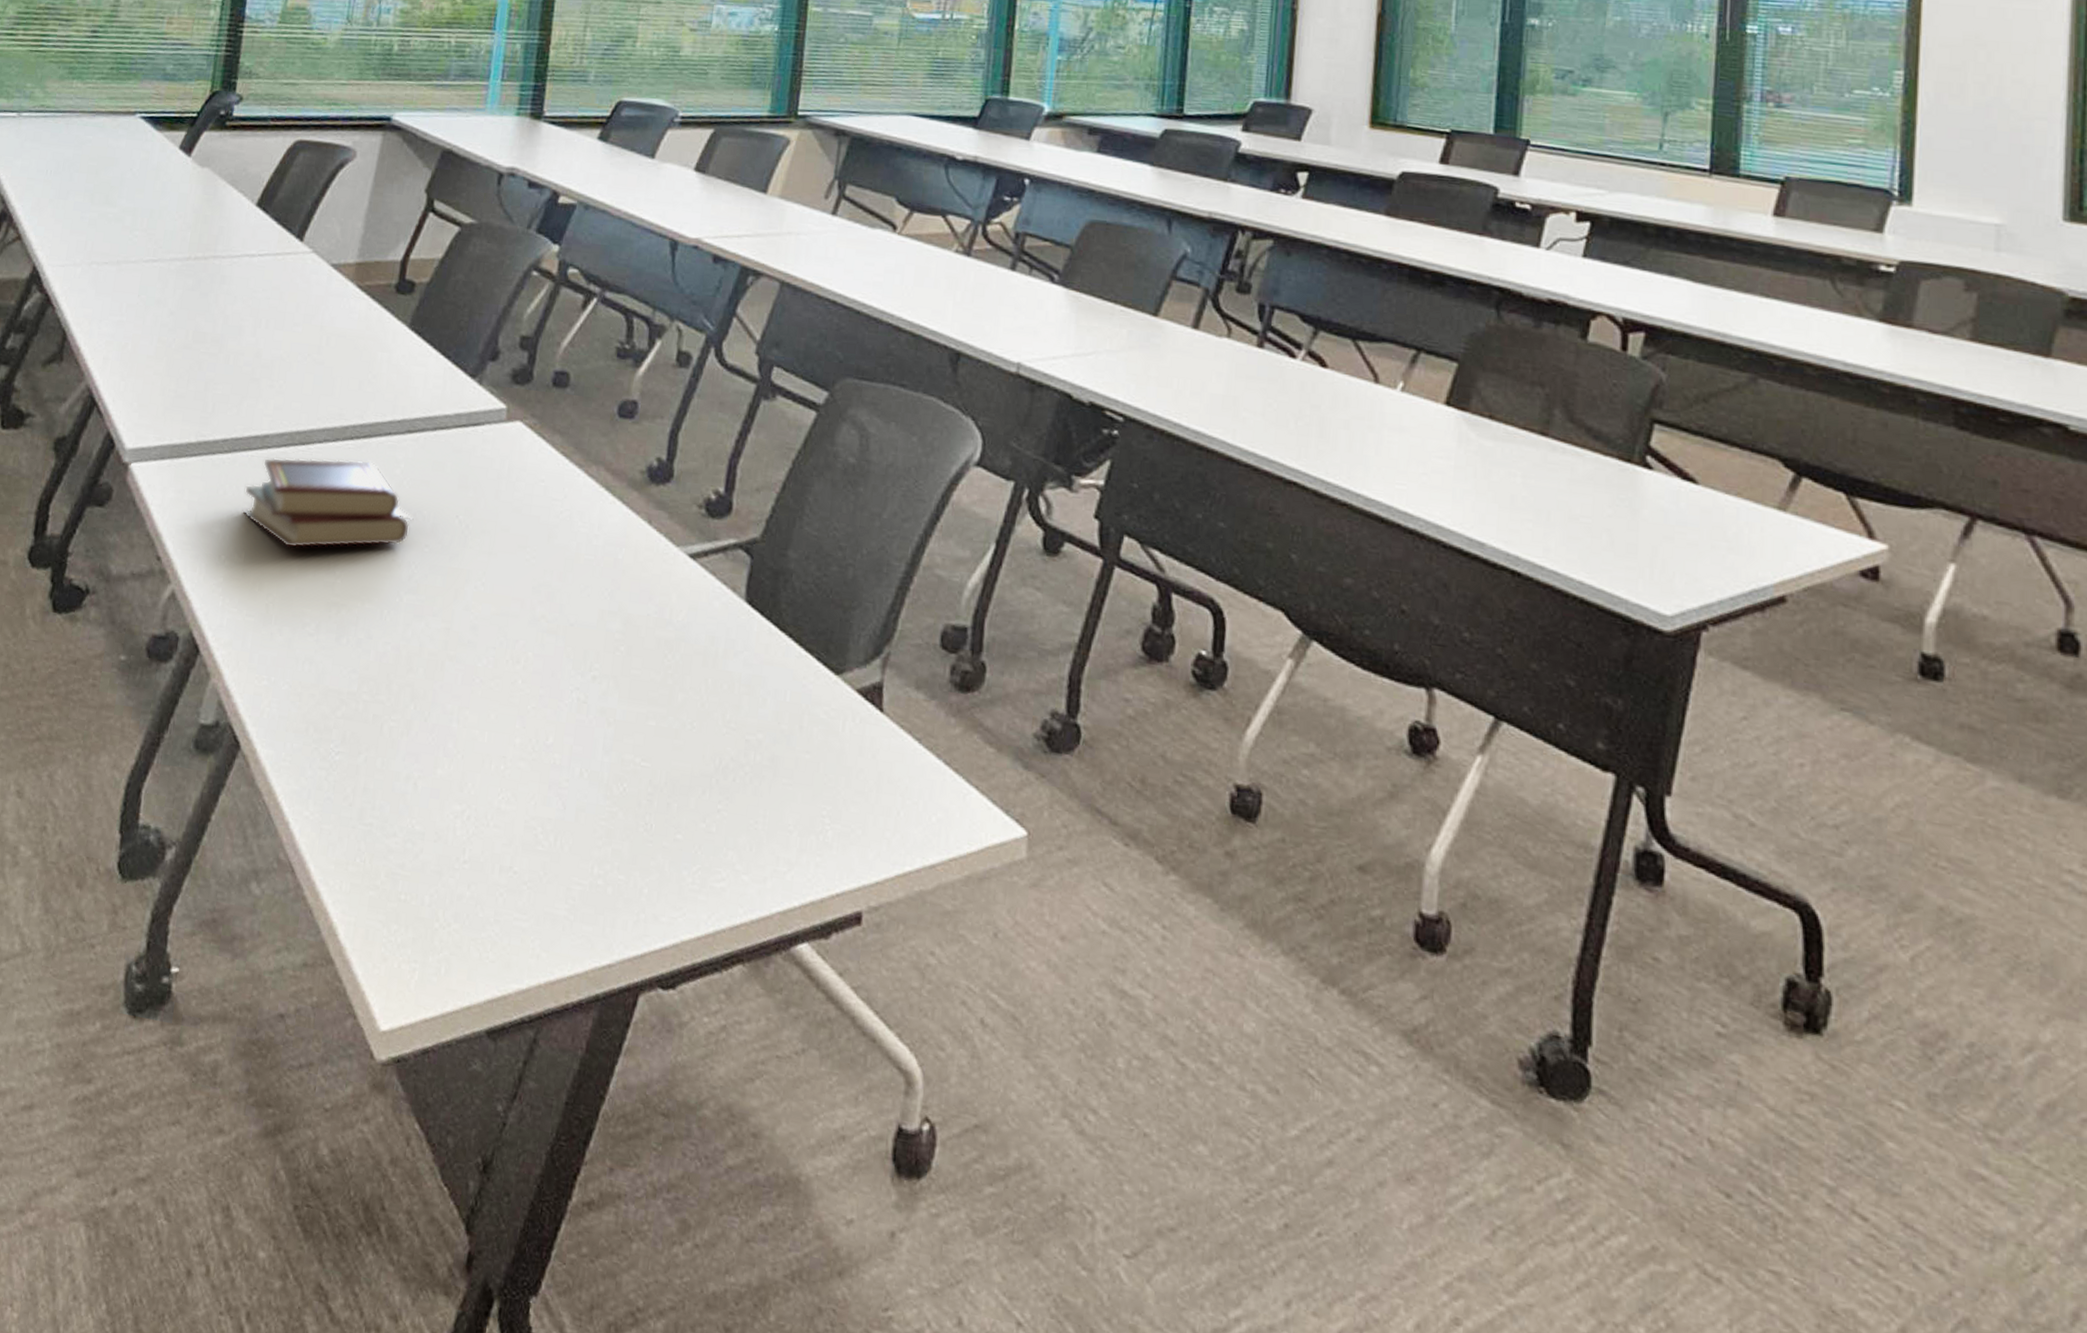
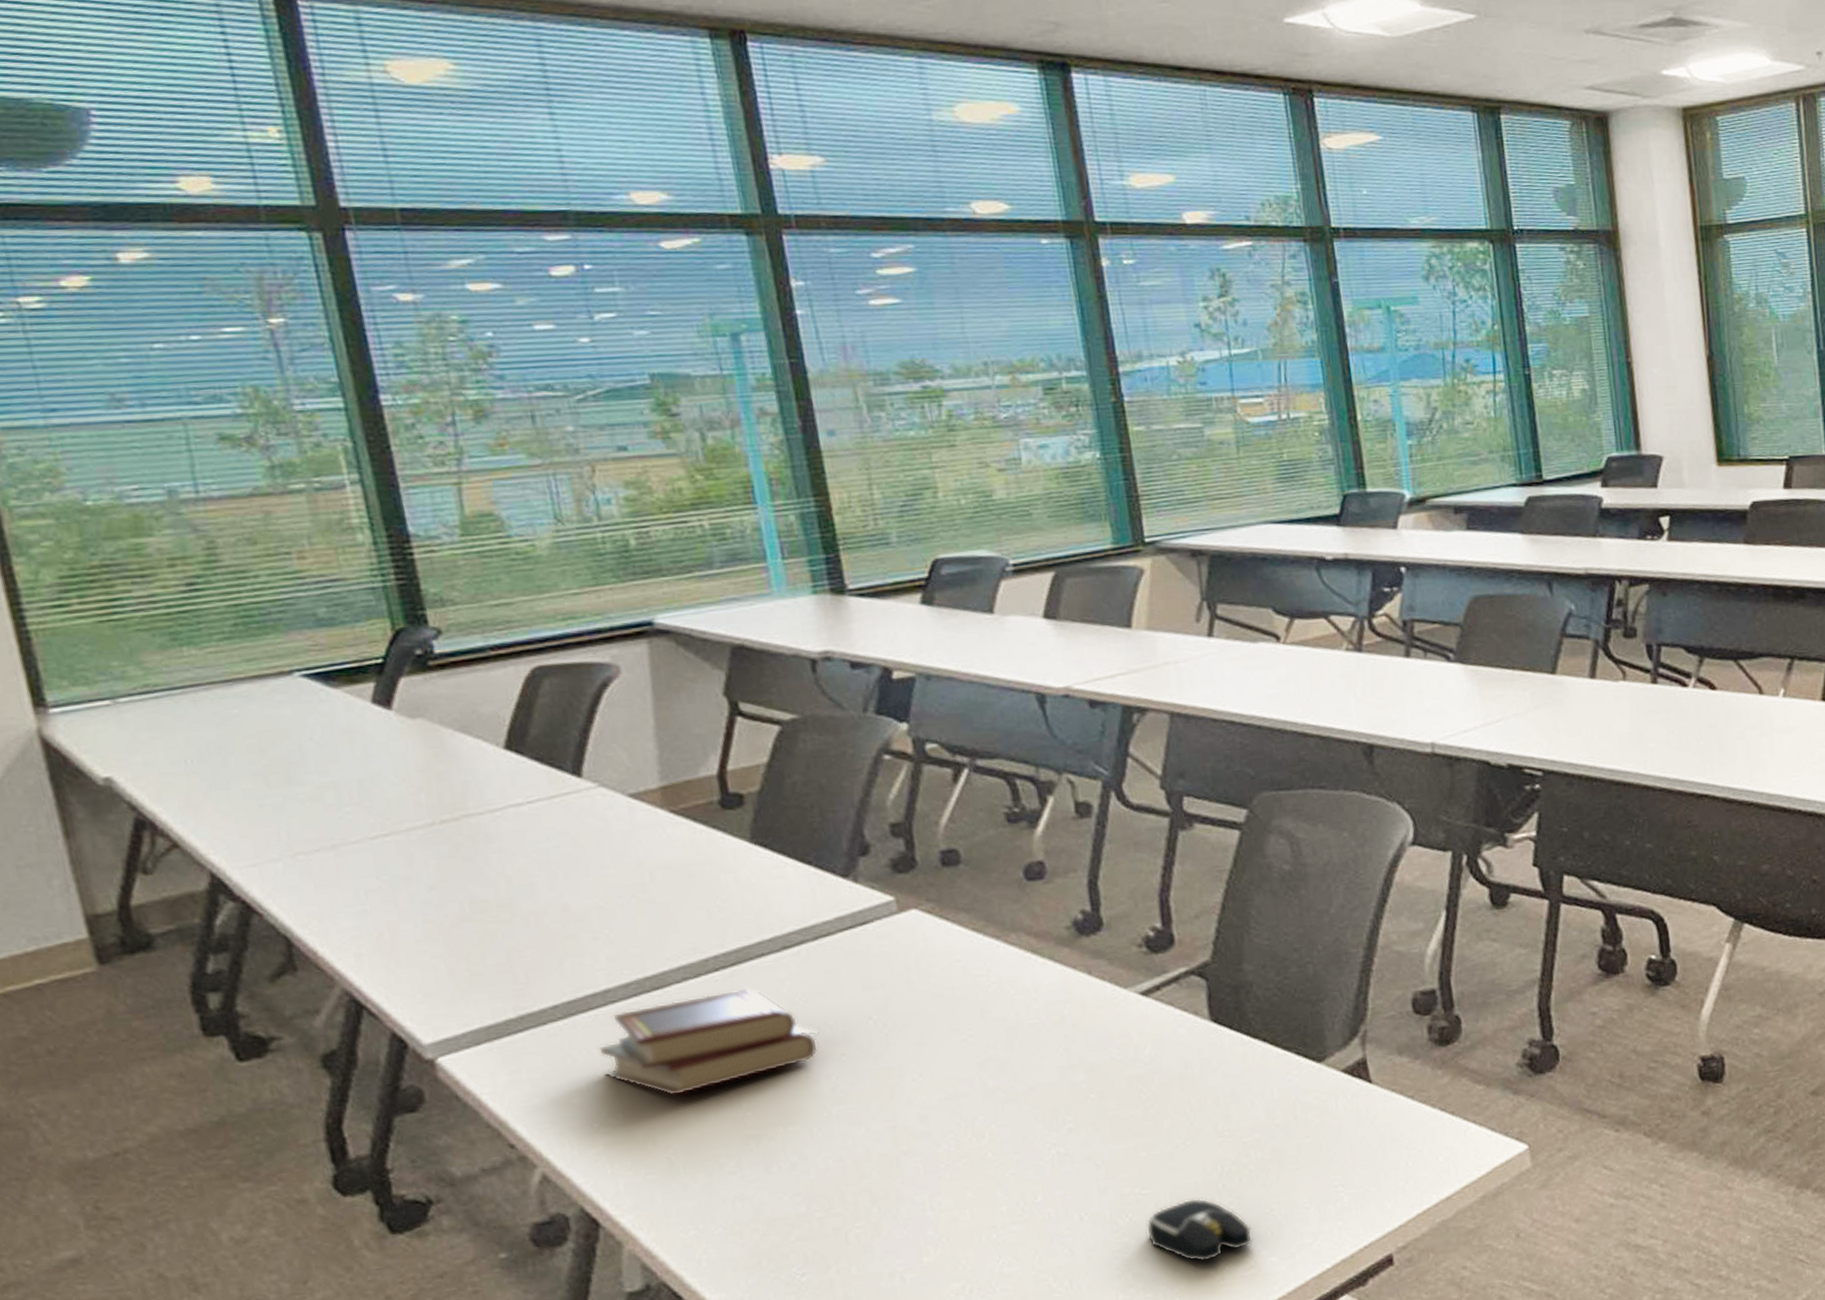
computer mouse: none [635,784,733,859] -> present [1146,1198,1253,1262]

